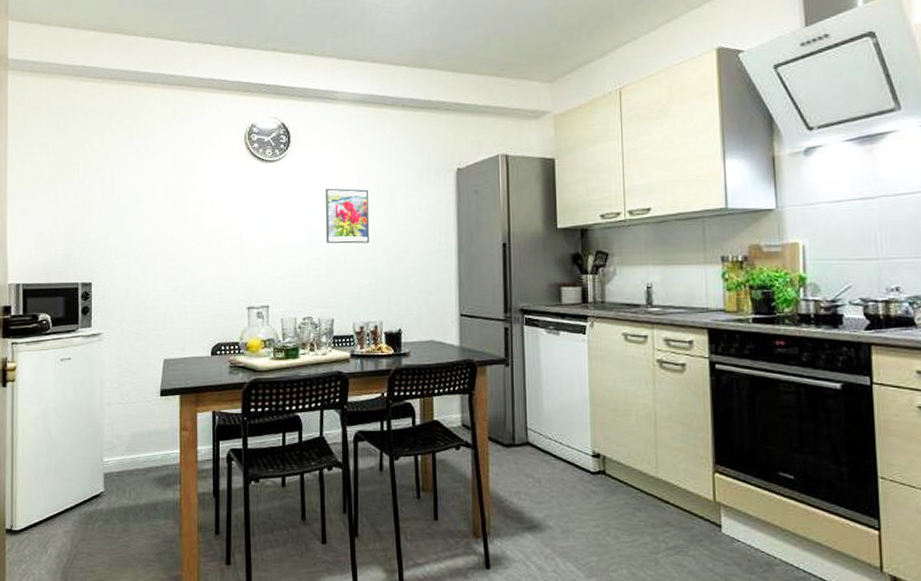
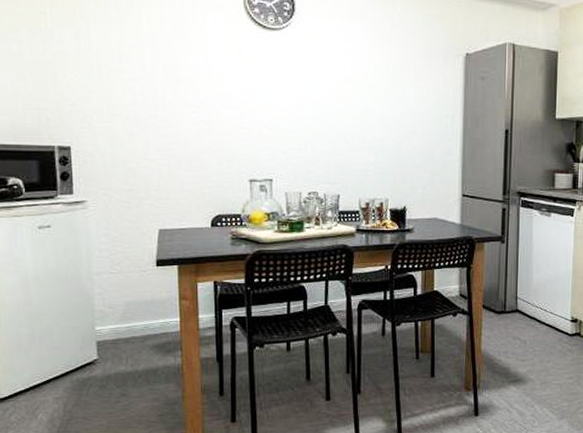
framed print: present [326,188,370,244] -> none [332,63,378,122]

